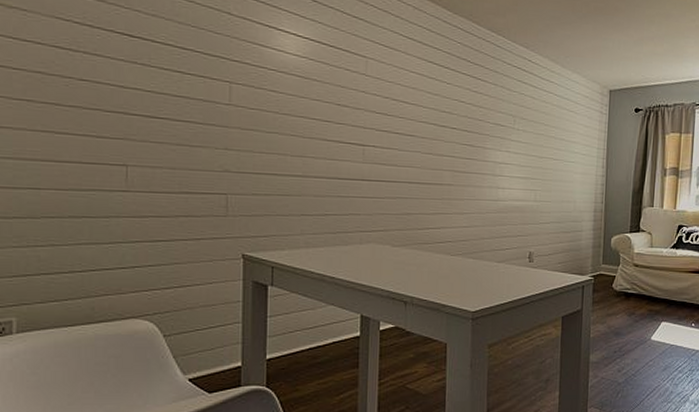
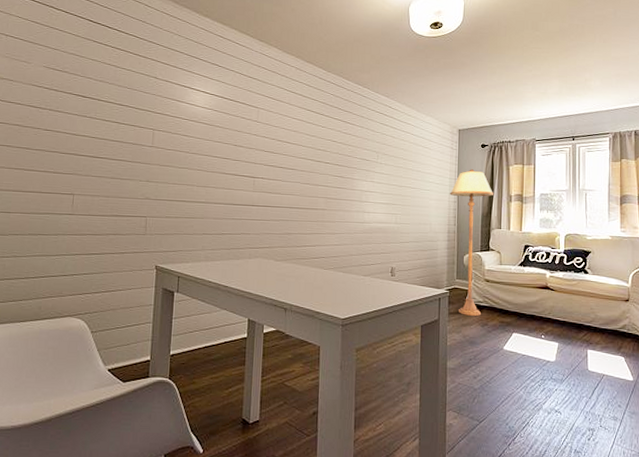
floor lamp: none [597,137,647,304] -> present [450,169,494,316]

